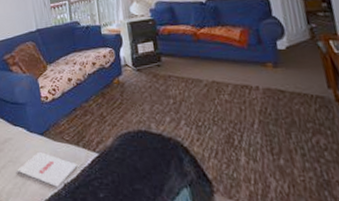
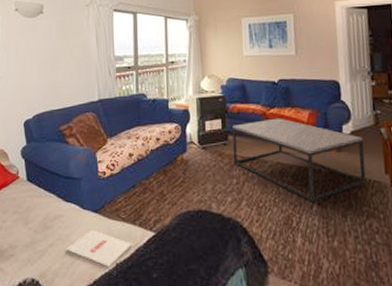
coffee table: none [164,37,308,120] -> present [232,118,366,203]

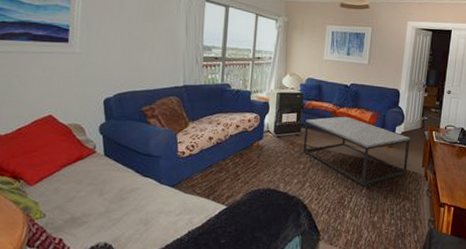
magazine: present [66,229,132,267] -> none [140,201,205,234]

